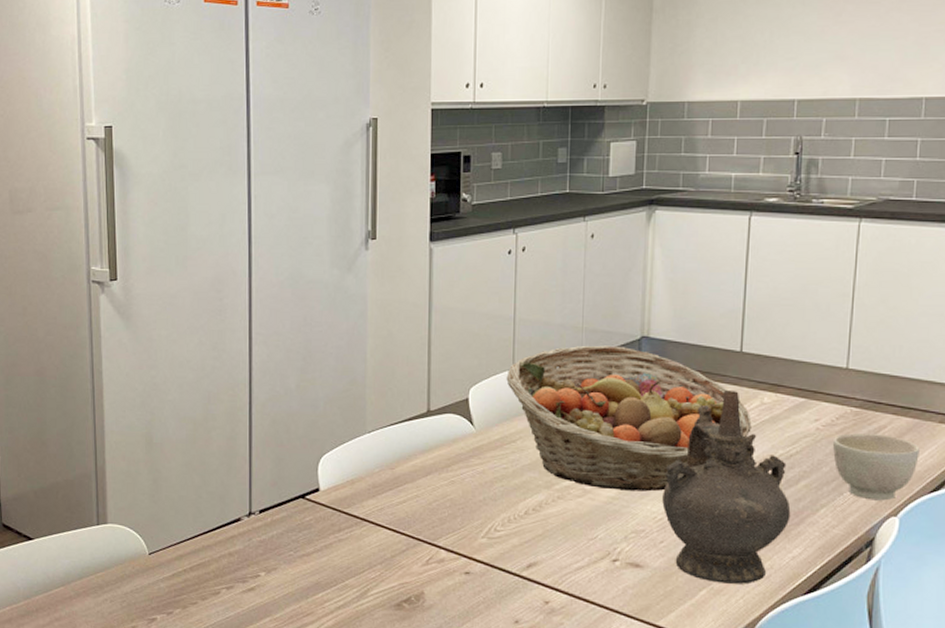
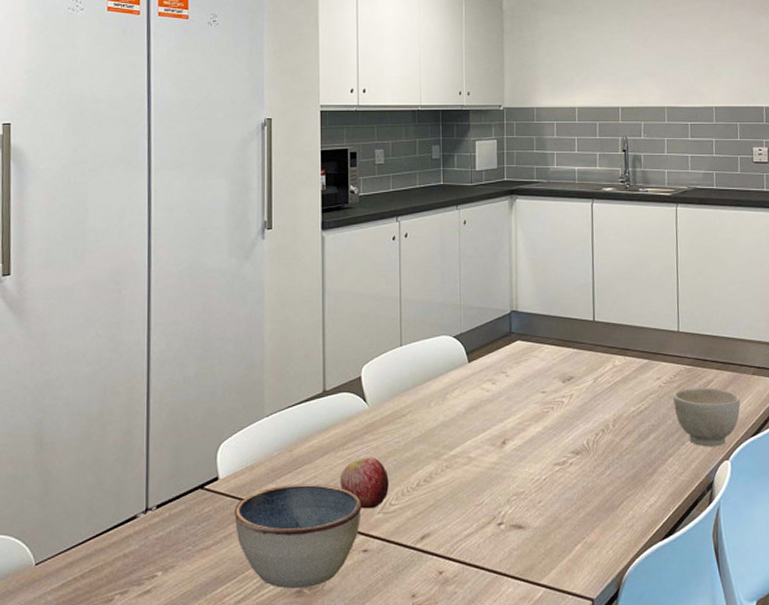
bowl: none [335,501,465,603] -> present [234,483,362,589]
apple: none [443,481,495,533] -> present [341,457,389,509]
fruit basket: present [506,345,752,492] -> none [395,320,607,456]
ceremonial vessel: present [662,389,791,585] -> none [538,355,645,537]

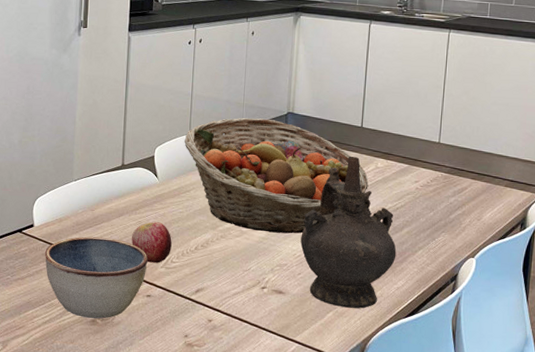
fruit basket: none [395,320,607,456] -> present [184,117,369,234]
ceremonial vessel: none [538,355,645,537] -> present [300,156,397,309]
bowl: present [672,388,741,447] -> none [427,192,491,246]

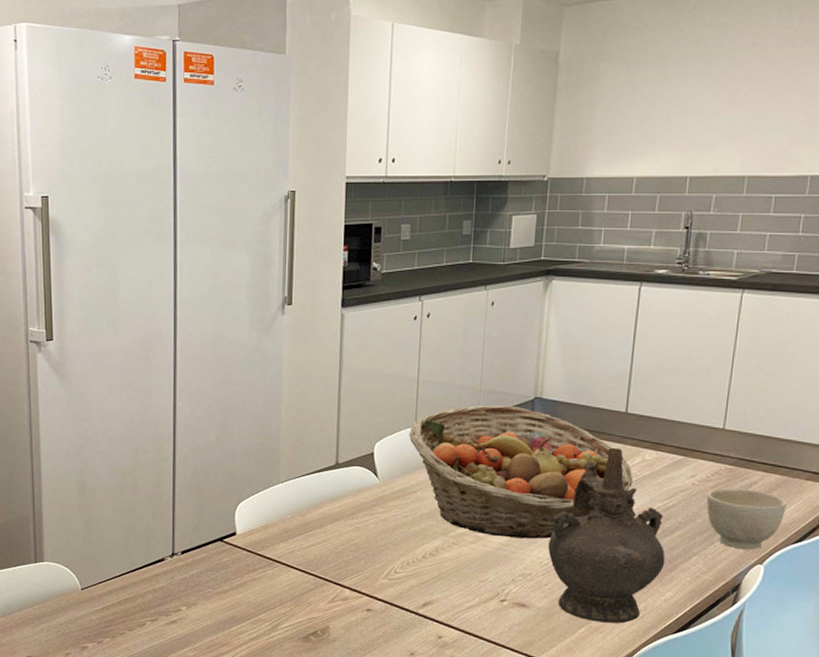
bowl: present [45,236,148,319] -> none [250,545,368,636]
apple: present [132,222,172,263] -> none [348,527,395,574]
bowl: none [427,192,491,246] -> present [706,488,787,550]

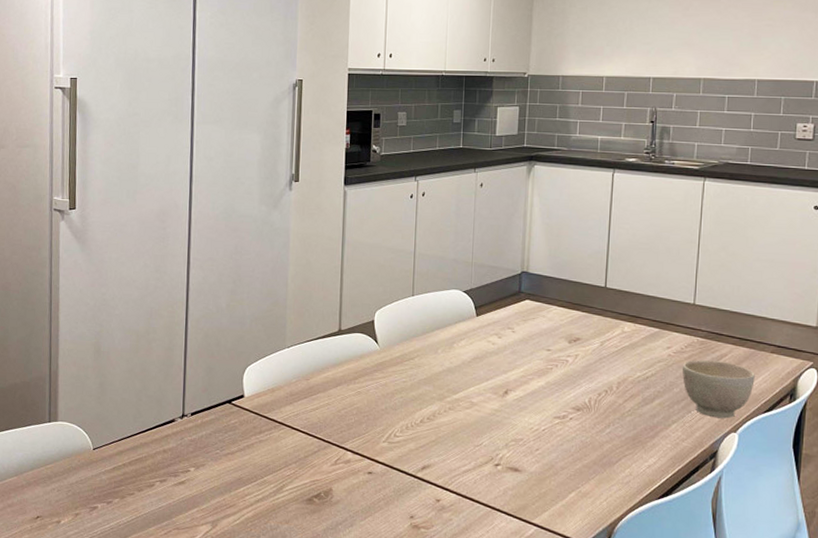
fruit basket: present [409,405,633,539] -> none [407,277,614,406]
ceremonial vessel: present [548,447,666,624] -> none [538,319,647,489]

